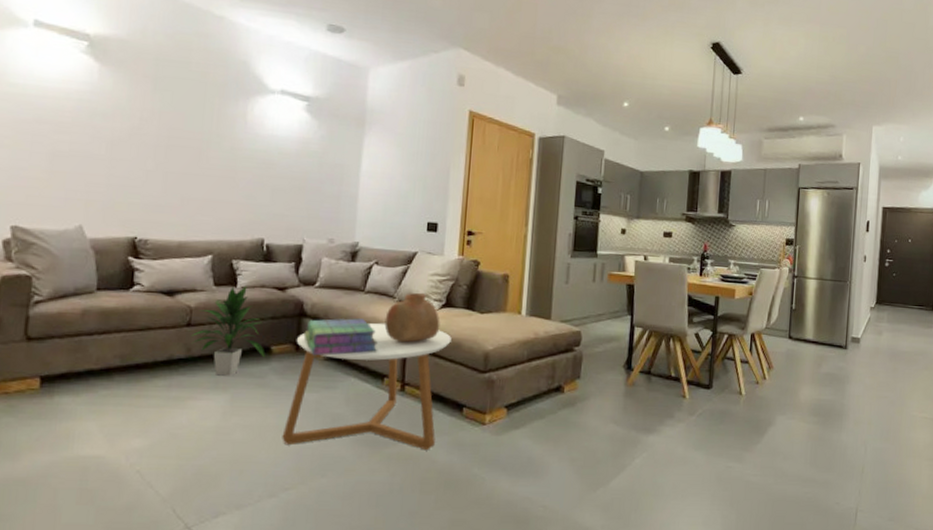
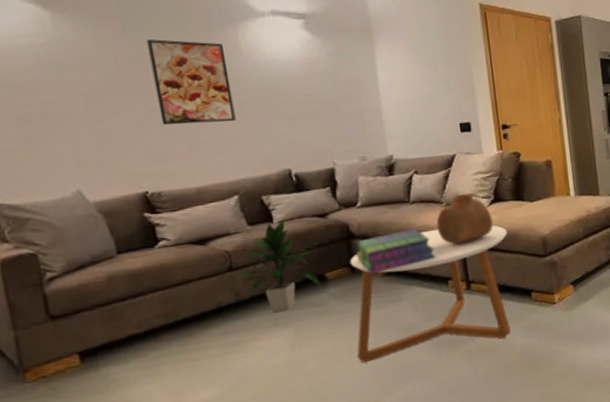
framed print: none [164,100,233,186] -> present [147,39,236,126]

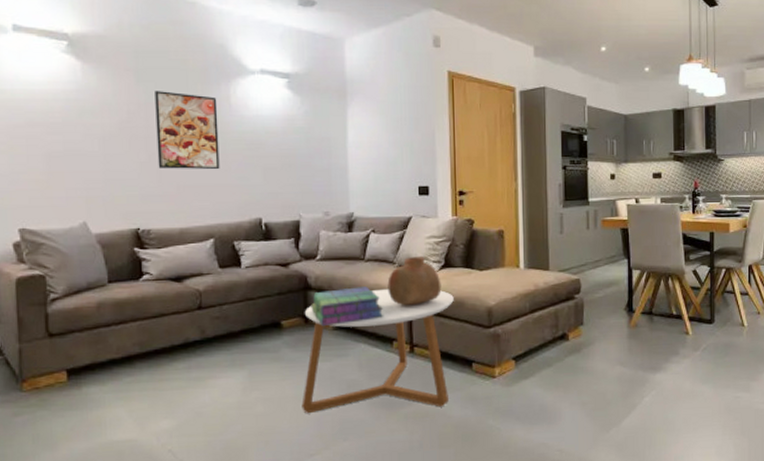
indoor plant: present [237,219,321,313] -> none [204,265,276,354]

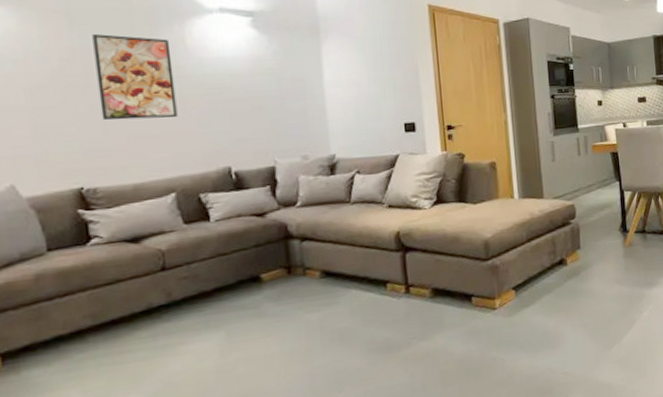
coffee table: present [301,288,454,413] -> none [286,227,449,368]
stack of books: present [311,286,383,327] -> none [293,230,374,276]
vase: present [387,256,442,306] -> none [377,194,435,247]

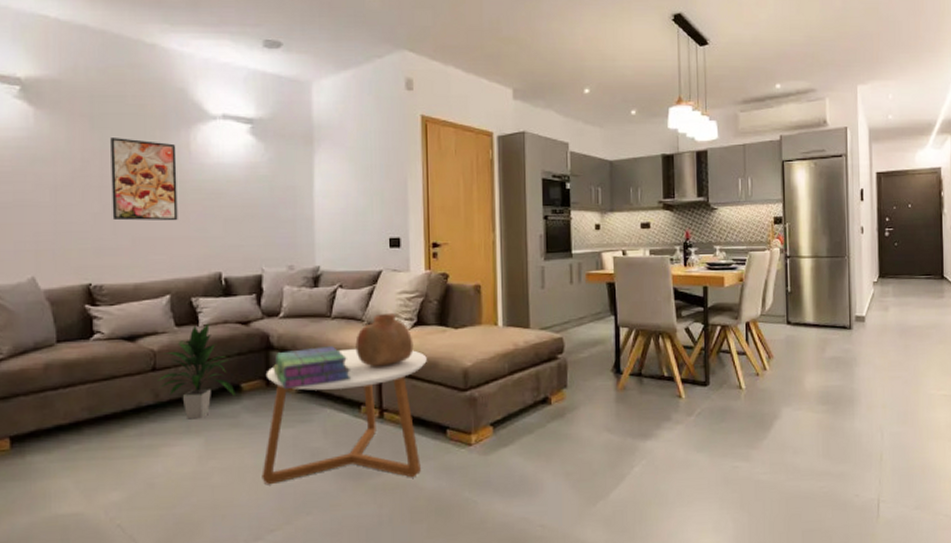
indoor plant: none [169,218,256,315] -> present [158,323,236,420]
coffee table: none [286,227,449,368] -> present [262,348,427,484]
stack of books: none [293,230,374,276] -> present [273,346,350,390]
vase: none [377,194,435,247] -> present [355,312,414,367]

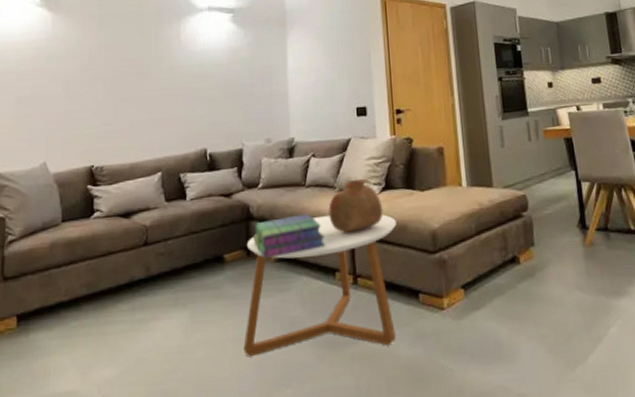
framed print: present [110,138,178,221] -> none [113,33,169,107]
indoor plant: present [158,323,236,420] -> none [149,197,219,292]

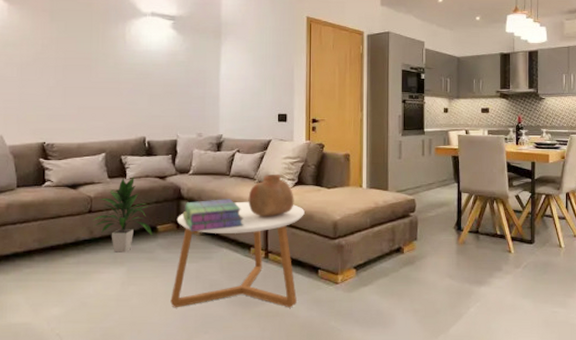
indoor plant: none [149,197,219,292] -> present [93,177,153,253]

